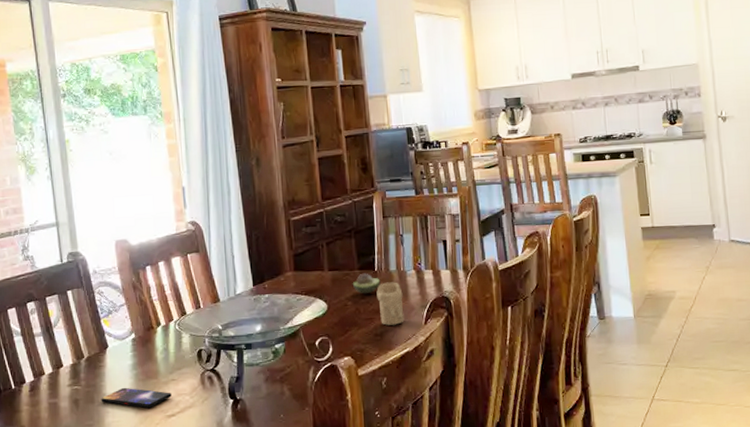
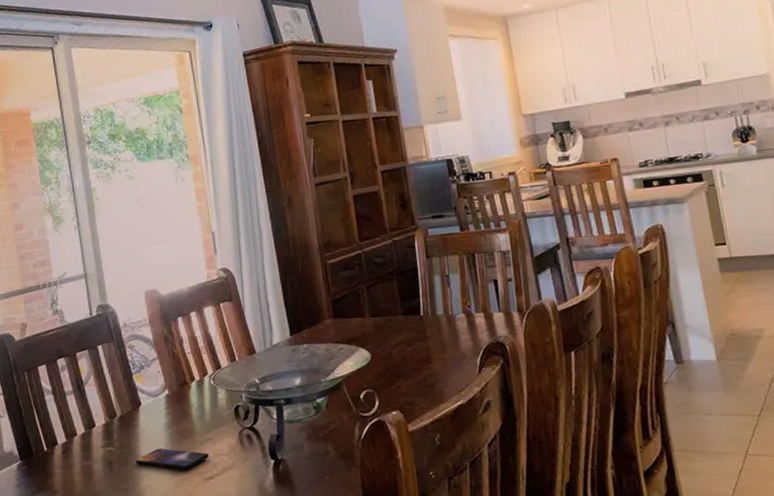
fruit: present [352,273,381,293] -> none [396,318,428,341]
candle: present [376,282,405,326] -> none [423,327,456,376]

